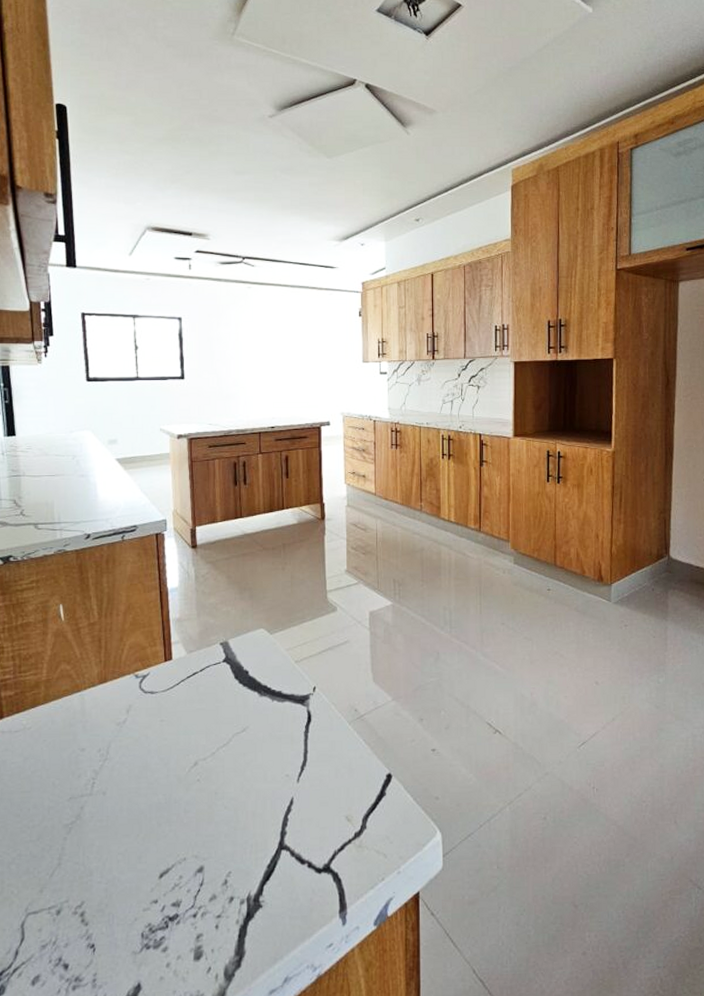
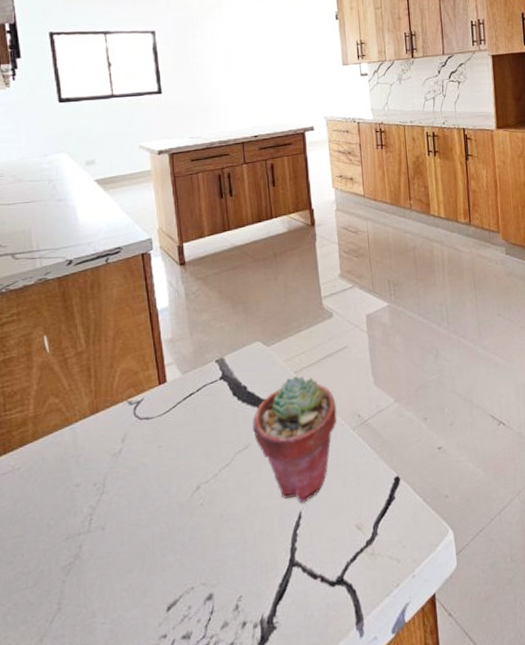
potted succulent: none [252,665,334,790] -> present [253,376,337,504]

